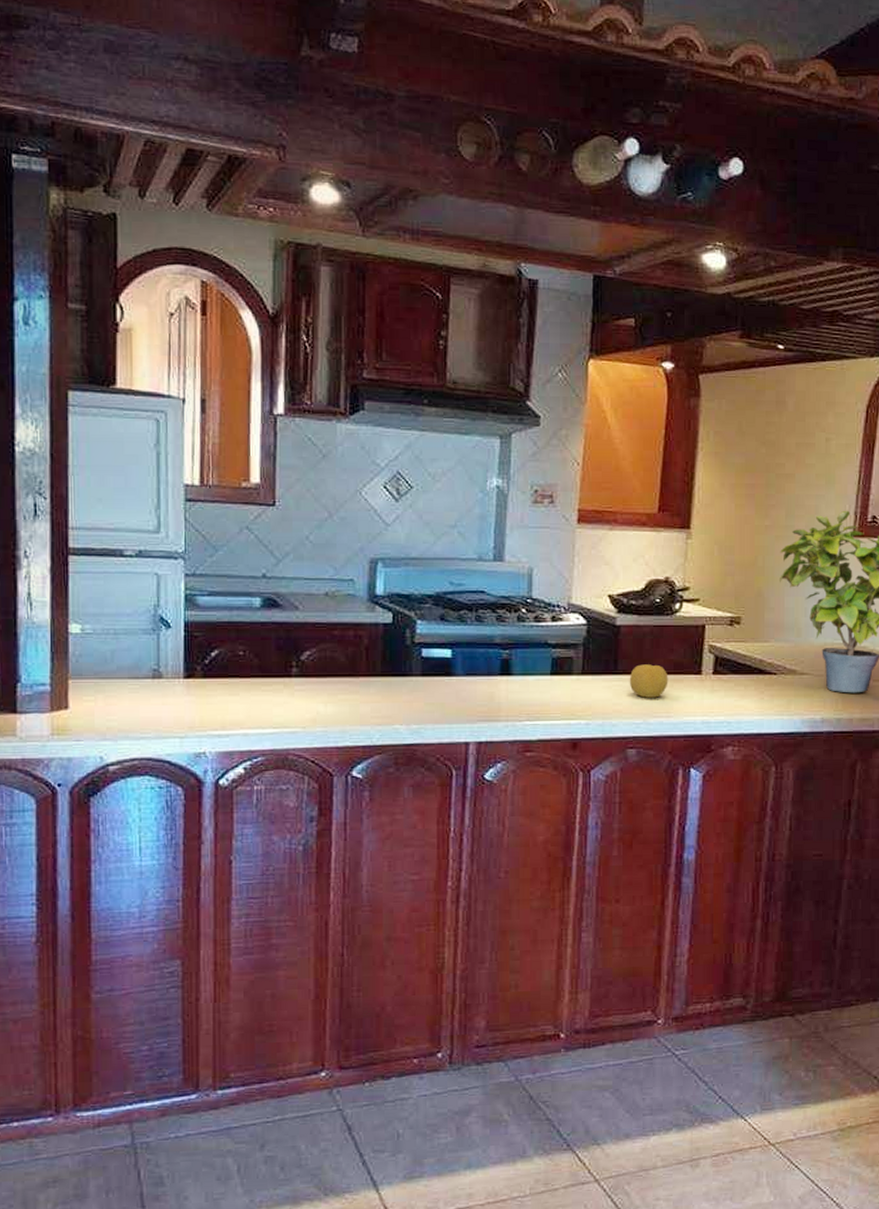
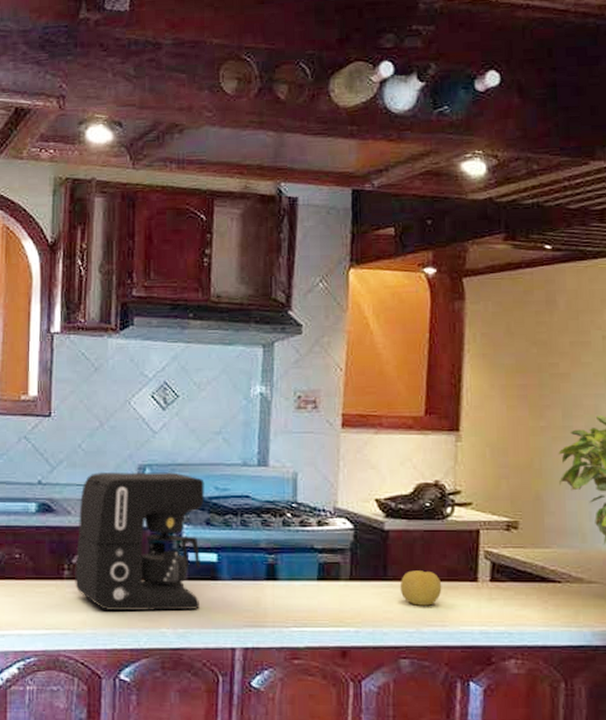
coffee maker: none [304,565,439,708] -> present [75,471,205,611]

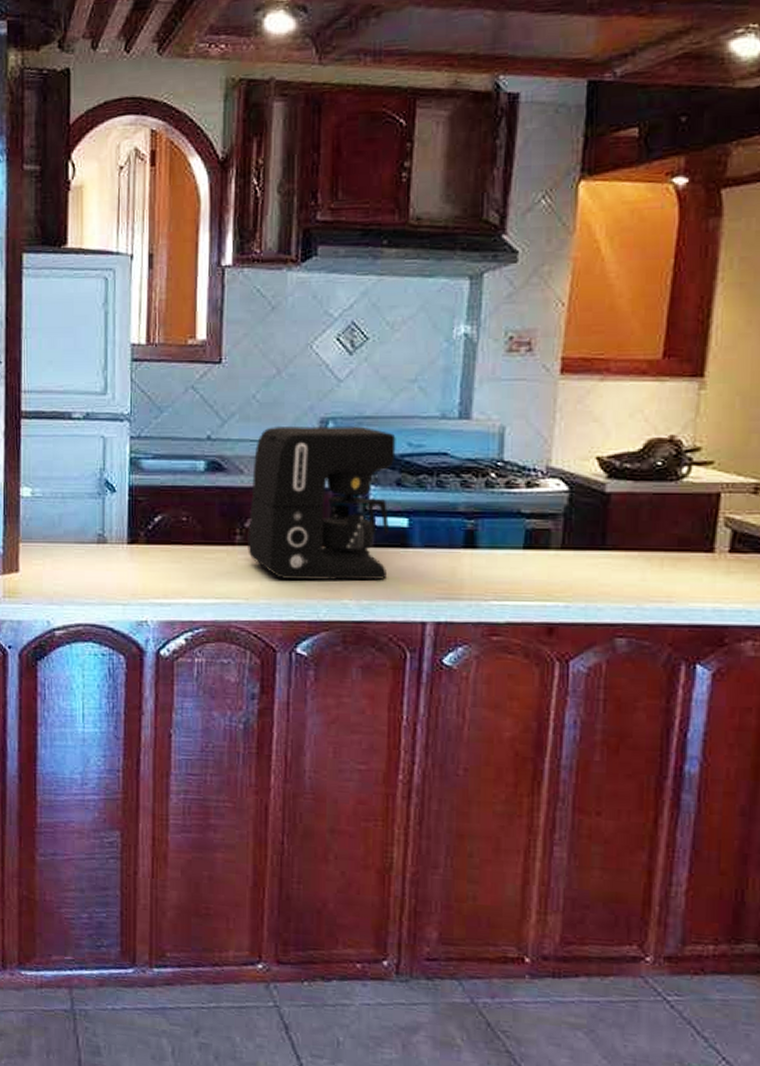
fruit: present [400,570,442,606] -> none [620,539,671,579]

